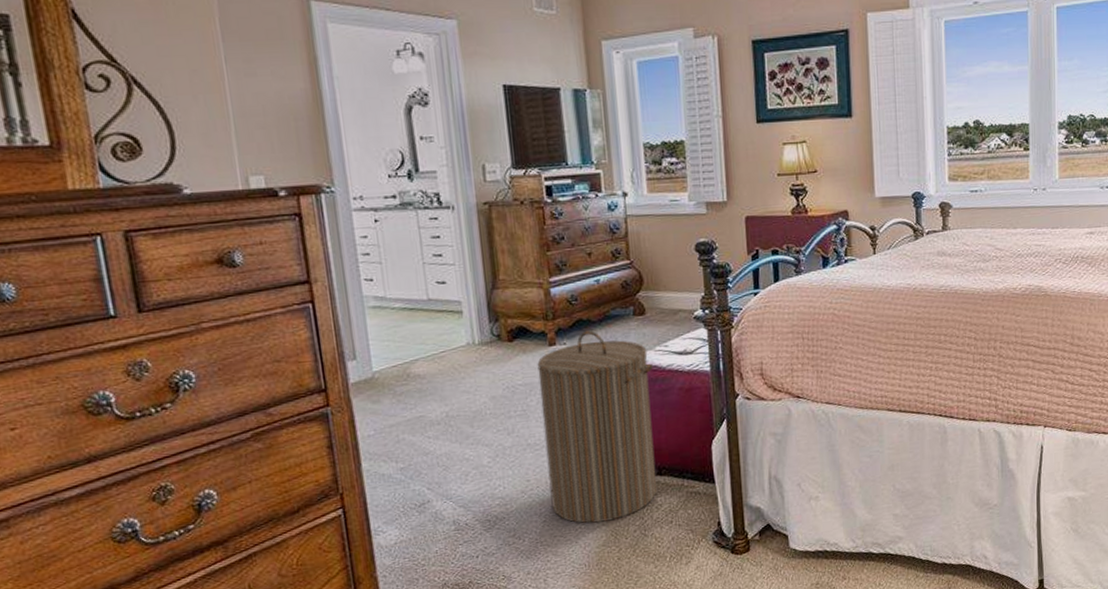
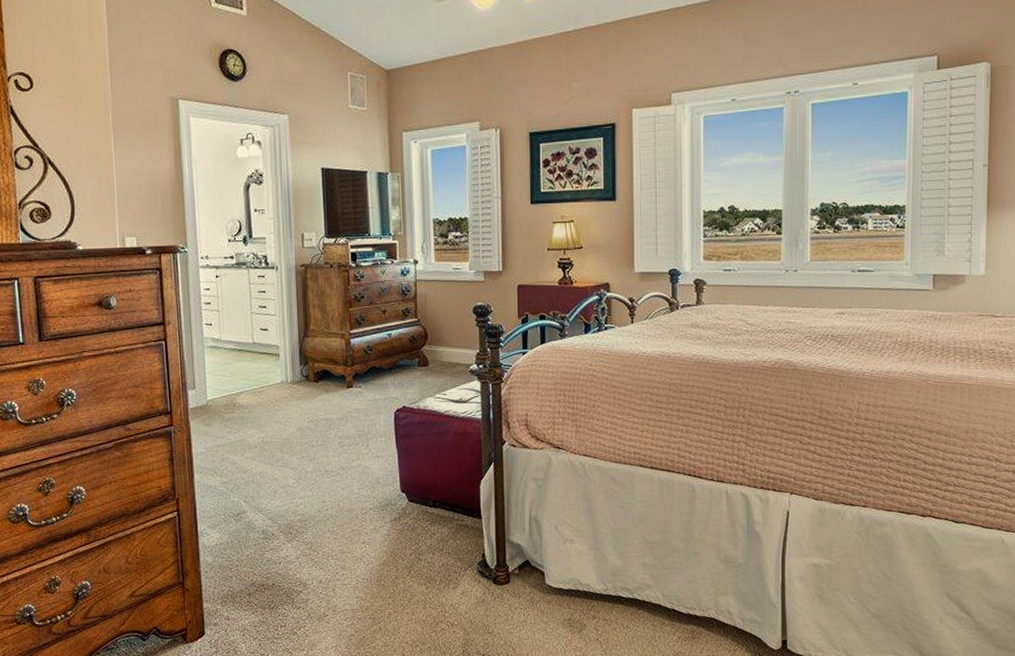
laundry hamper: present [537,330,658,524] -> none [337,377,433,544]

